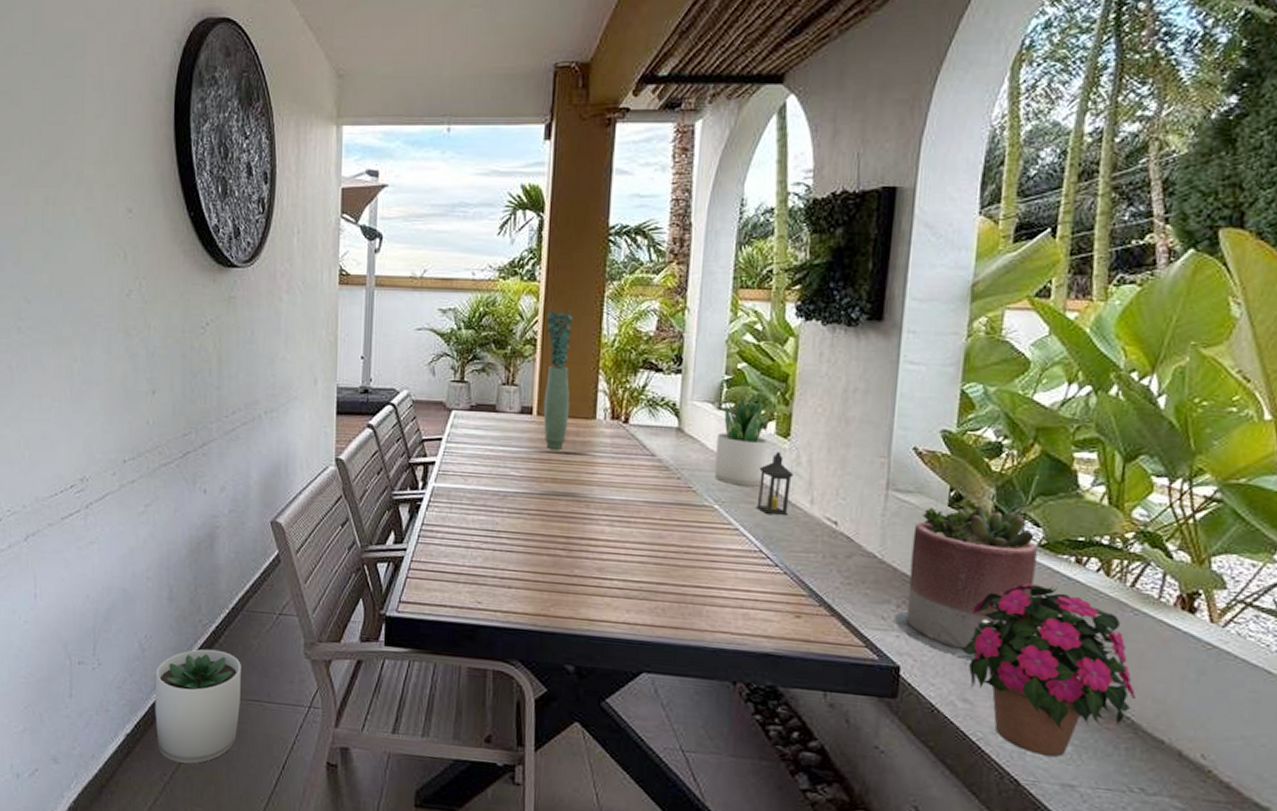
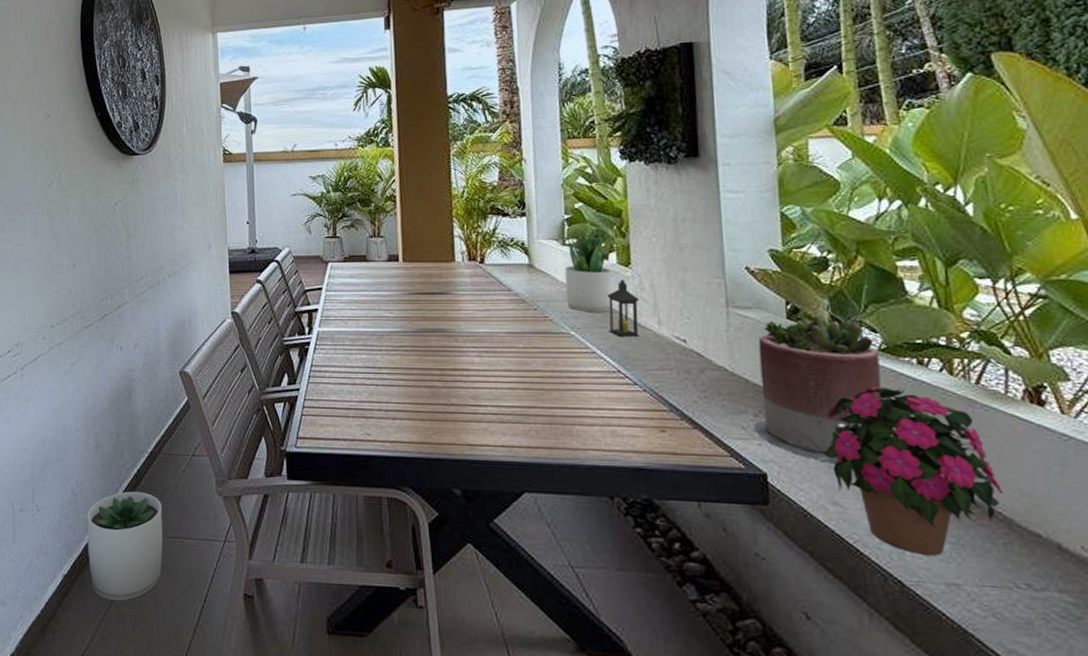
vase: present [543,306,573,450] -> none [402,167,431,291]

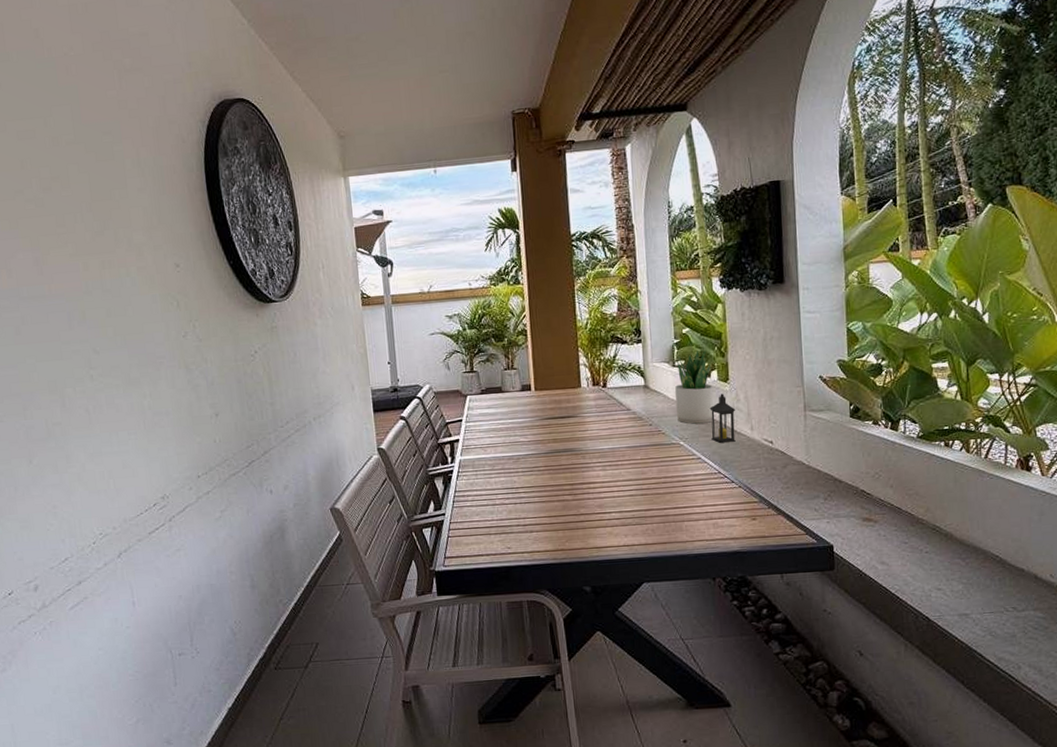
planter: present [87,491,163,601] -> none [247,623,324,724]
succulent planter: present [753,315,881,464] -> none [823,412,918,532]
potted flower: present [818,387,1004,556] -> none [871,466,1001,596]

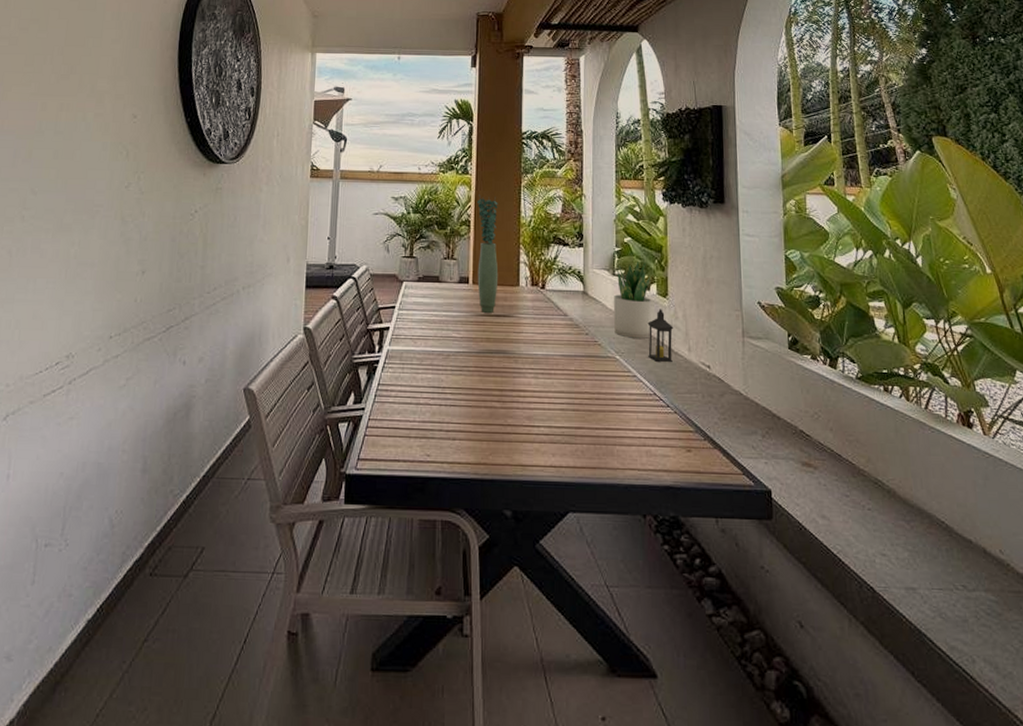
vase: none [532,303,560,416] -> present [477,194,499,313]

